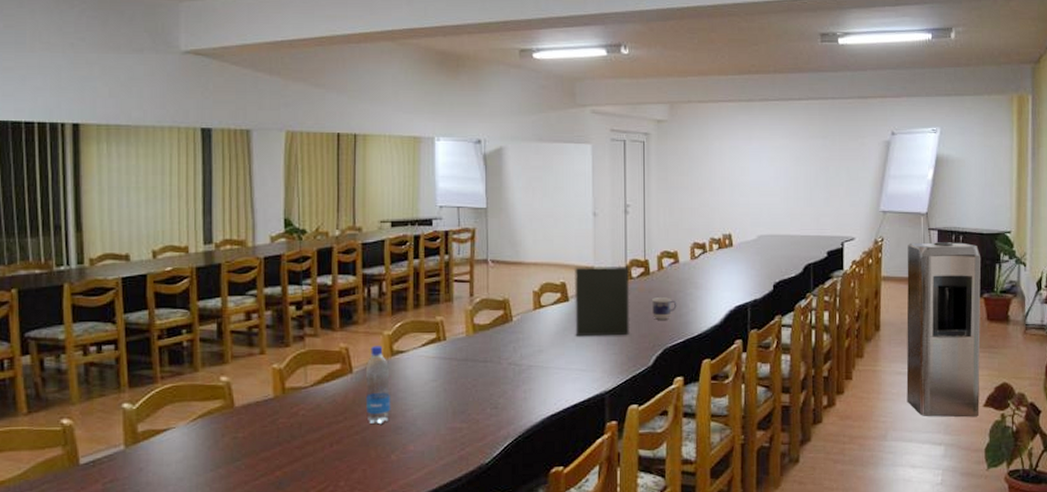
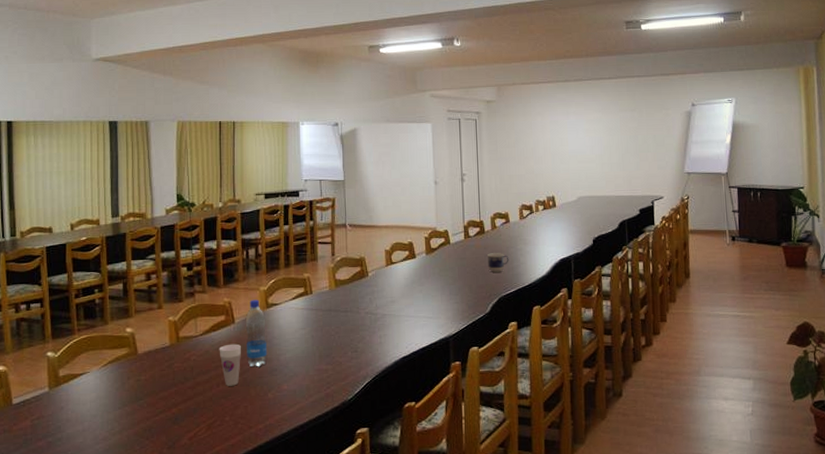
cup: none [333,397,359,446] -> present [219,343,241,386]
binder: present [574,265,630,337] -> none [419,226,470,289]
water dispenser: present [906,242,981,417] -> none [711,198,784,354]

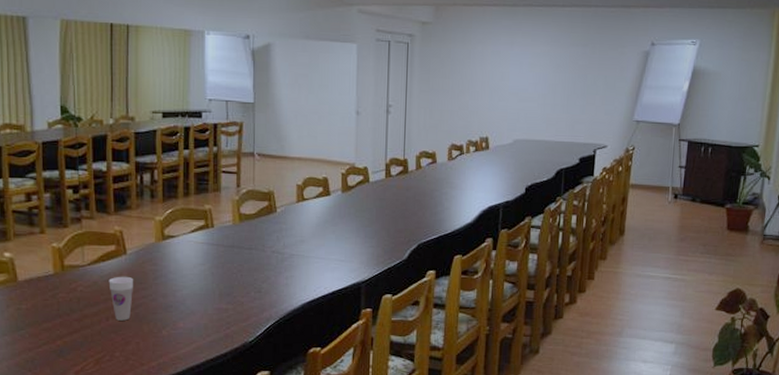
bottle: present [245,299,268,368] -> none [138,230,163,303]
cup: present [488,253,509,272] -> none [409,195,433,217]

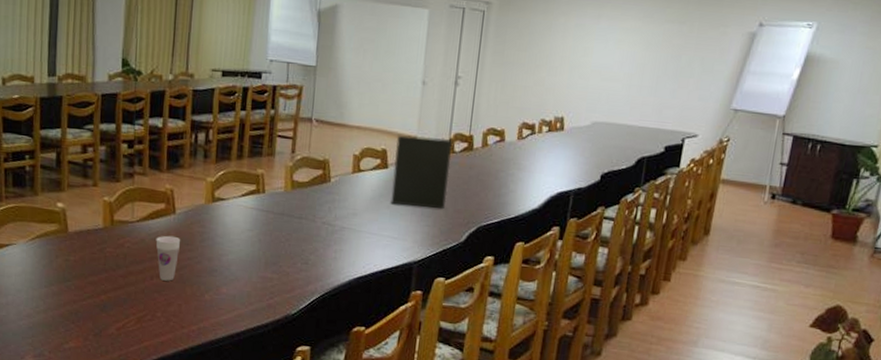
binder: none [335,163,389,230] -> present [390,135,453,208]

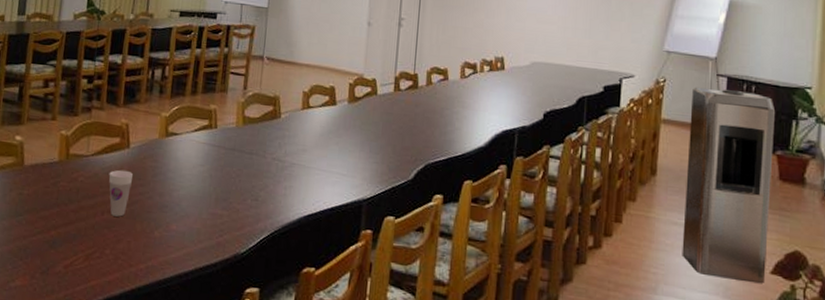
binder: present [390,135,453,208] -> none [339,73,398,145]
water dispenser: none [725,146,838,337] -> present [682,87,776,284]

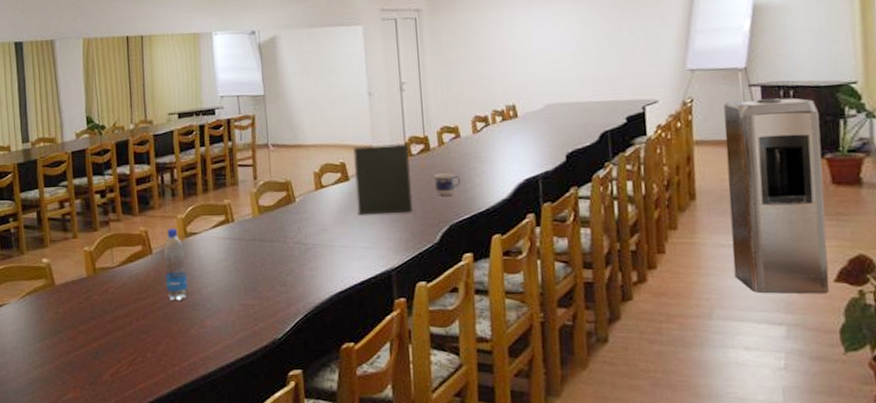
cup: present [109,170,133,217] -> none [137,275,161,321]
bottle: none [137,125,163,201] -> present [163,228,189,301]
binder: none [339,73,398,145] -> present [352,143,414,215]
cup: none [417,112,443,135] -> present [434,173,461,196]

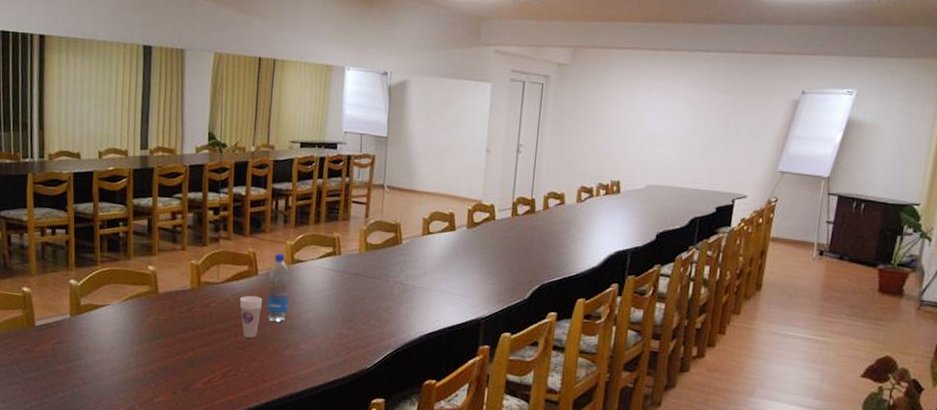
cup: none [137,275,161,321] -> present [239,295,262,338]
binder: present [352,143,414,215] -> none [458,199,516,268]
cup: present [434,173,461,196] -> none [533,235,558,257]
water dispenser: present [724,97,830,294] -> none [779,206,882,386]

